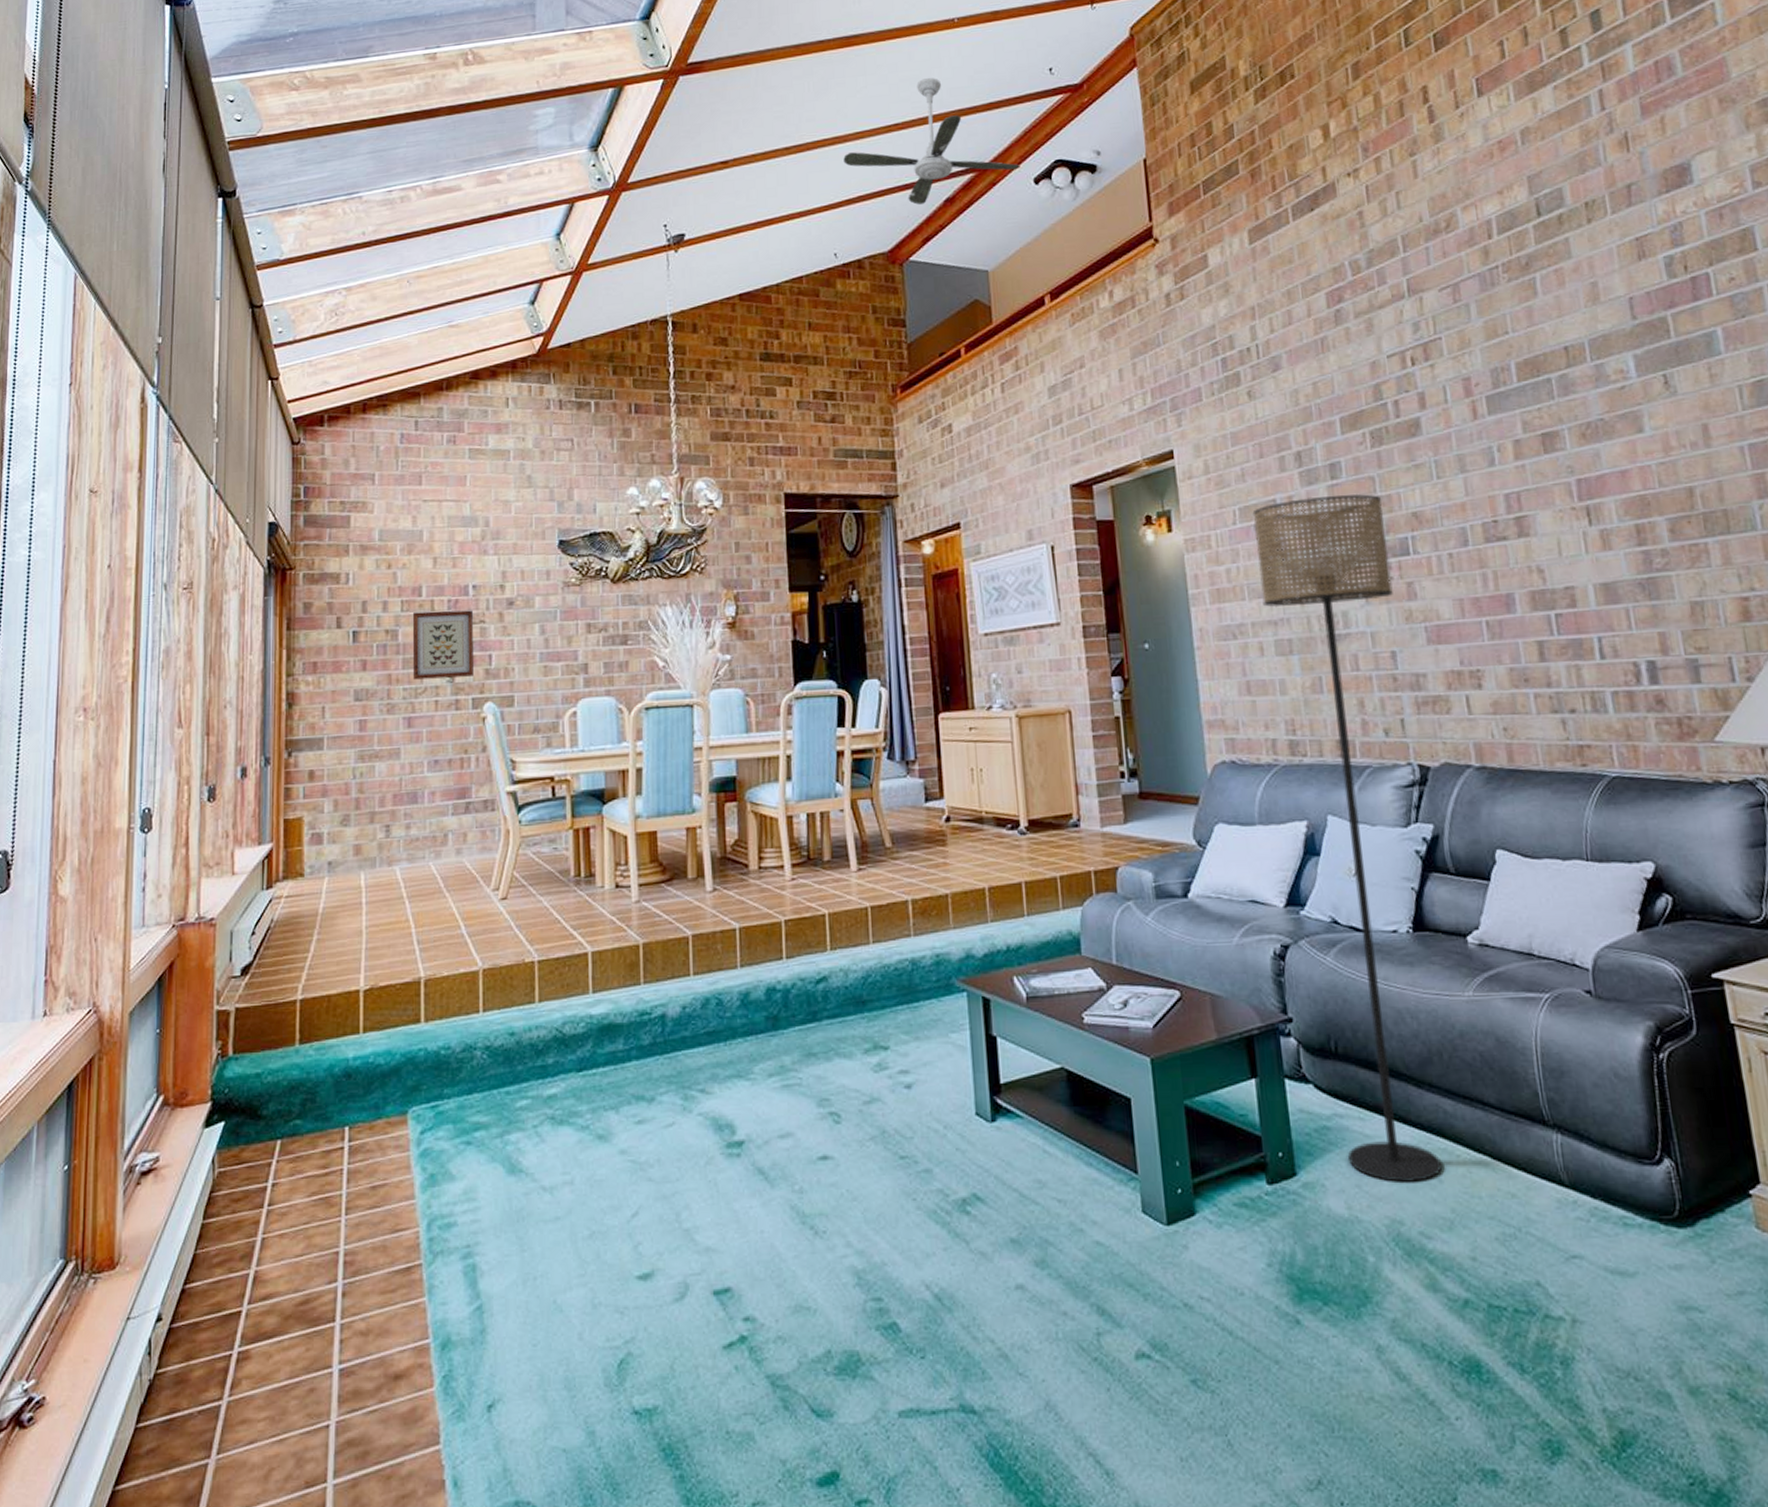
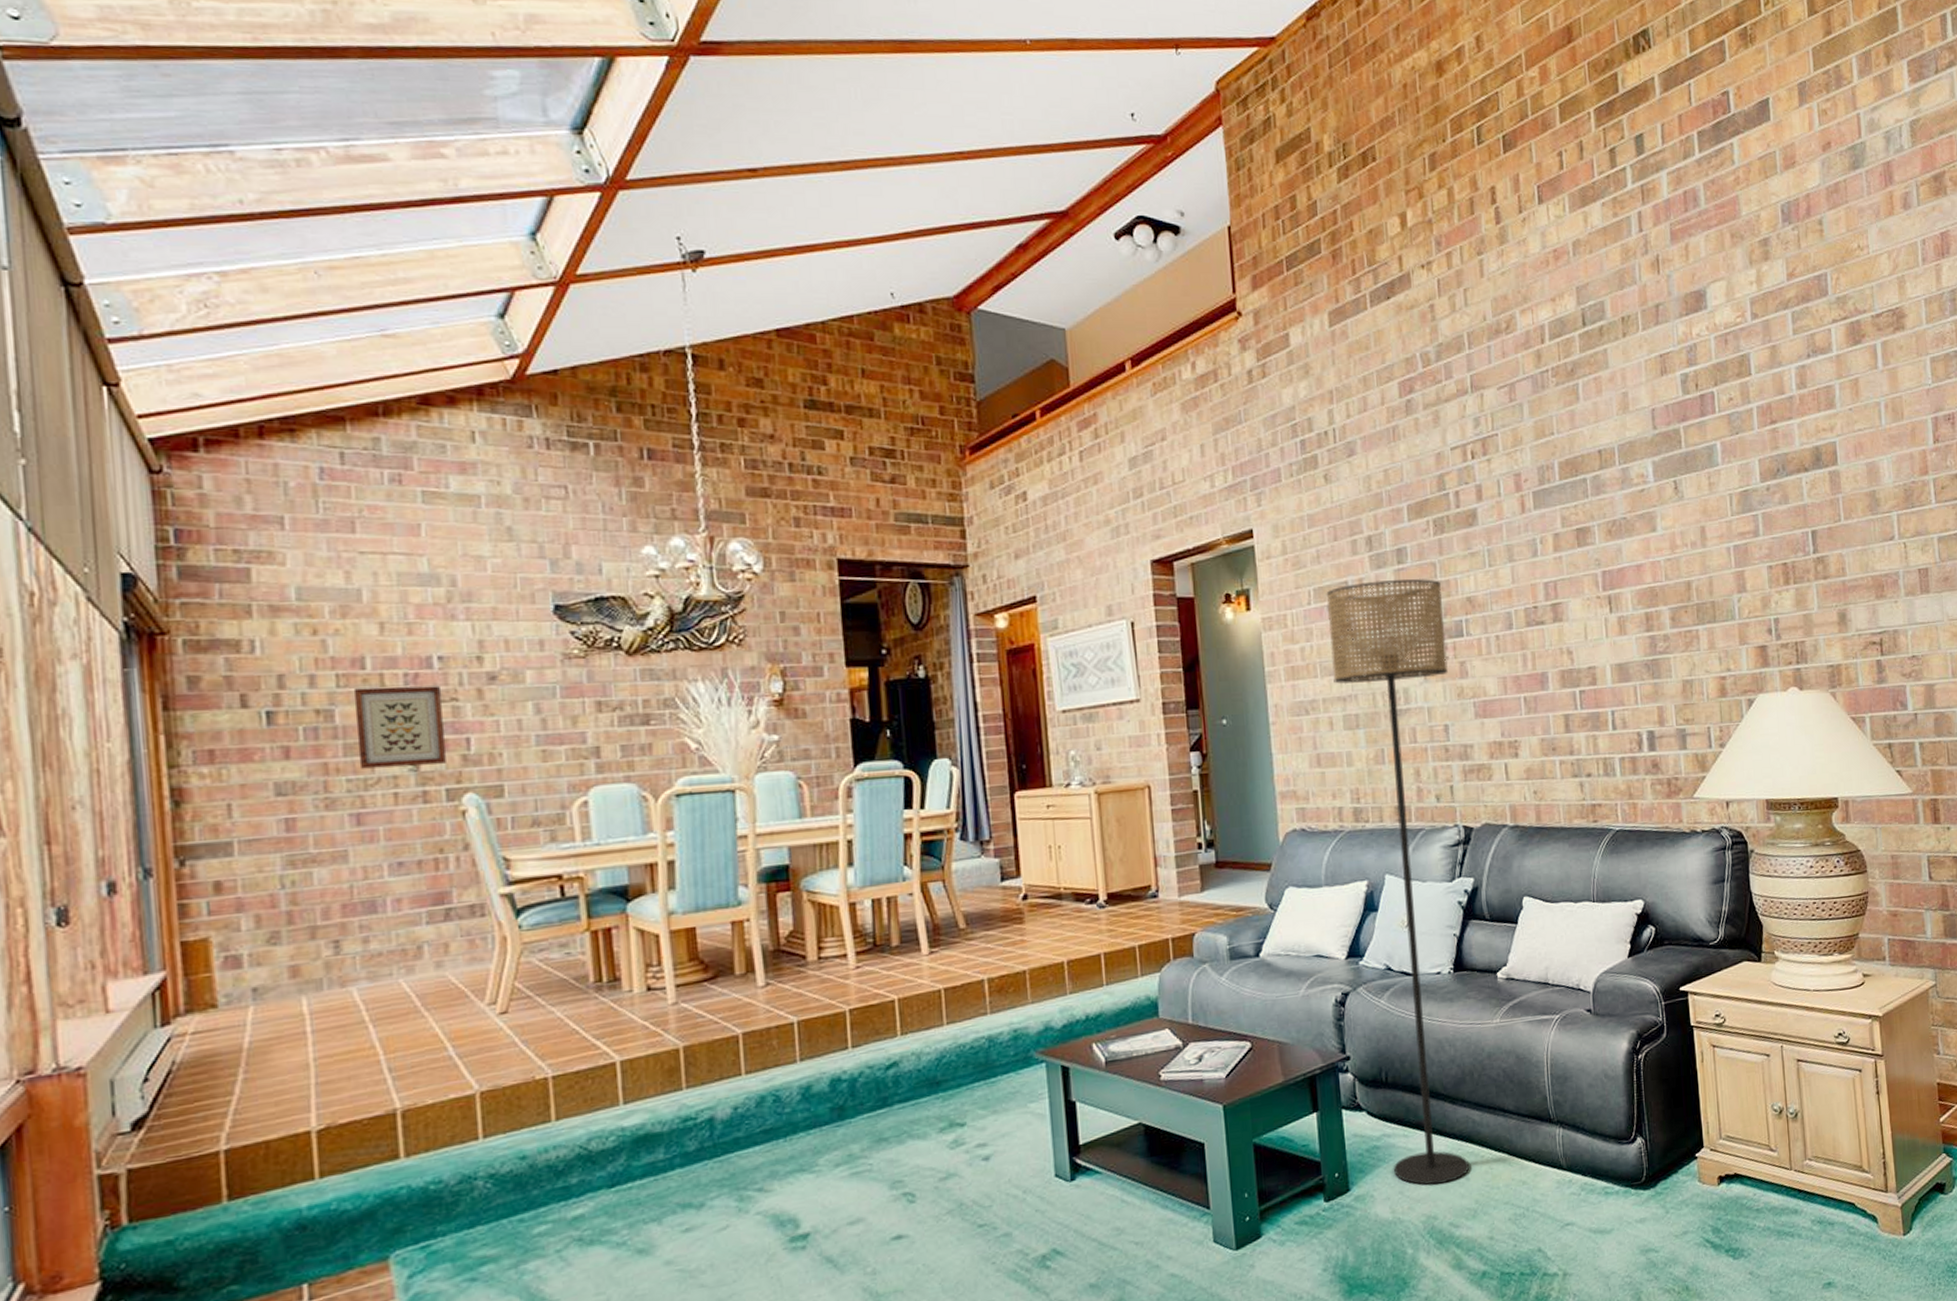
ceiling fan: present [843,78,1020,205] -> none [899,104,1100,247]

